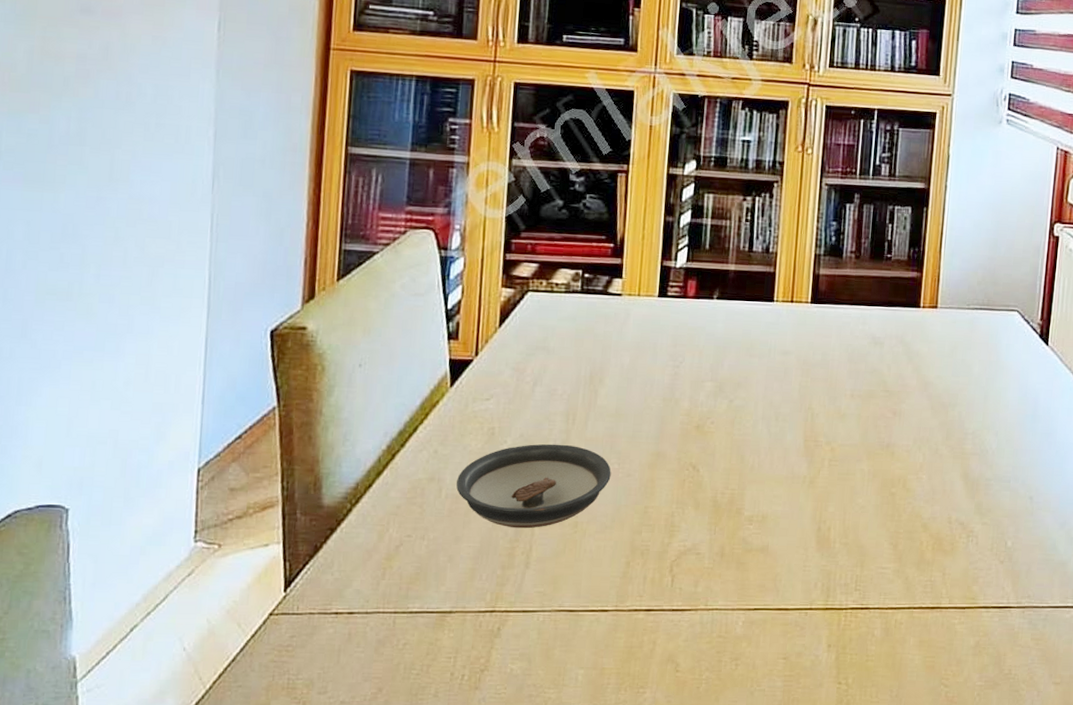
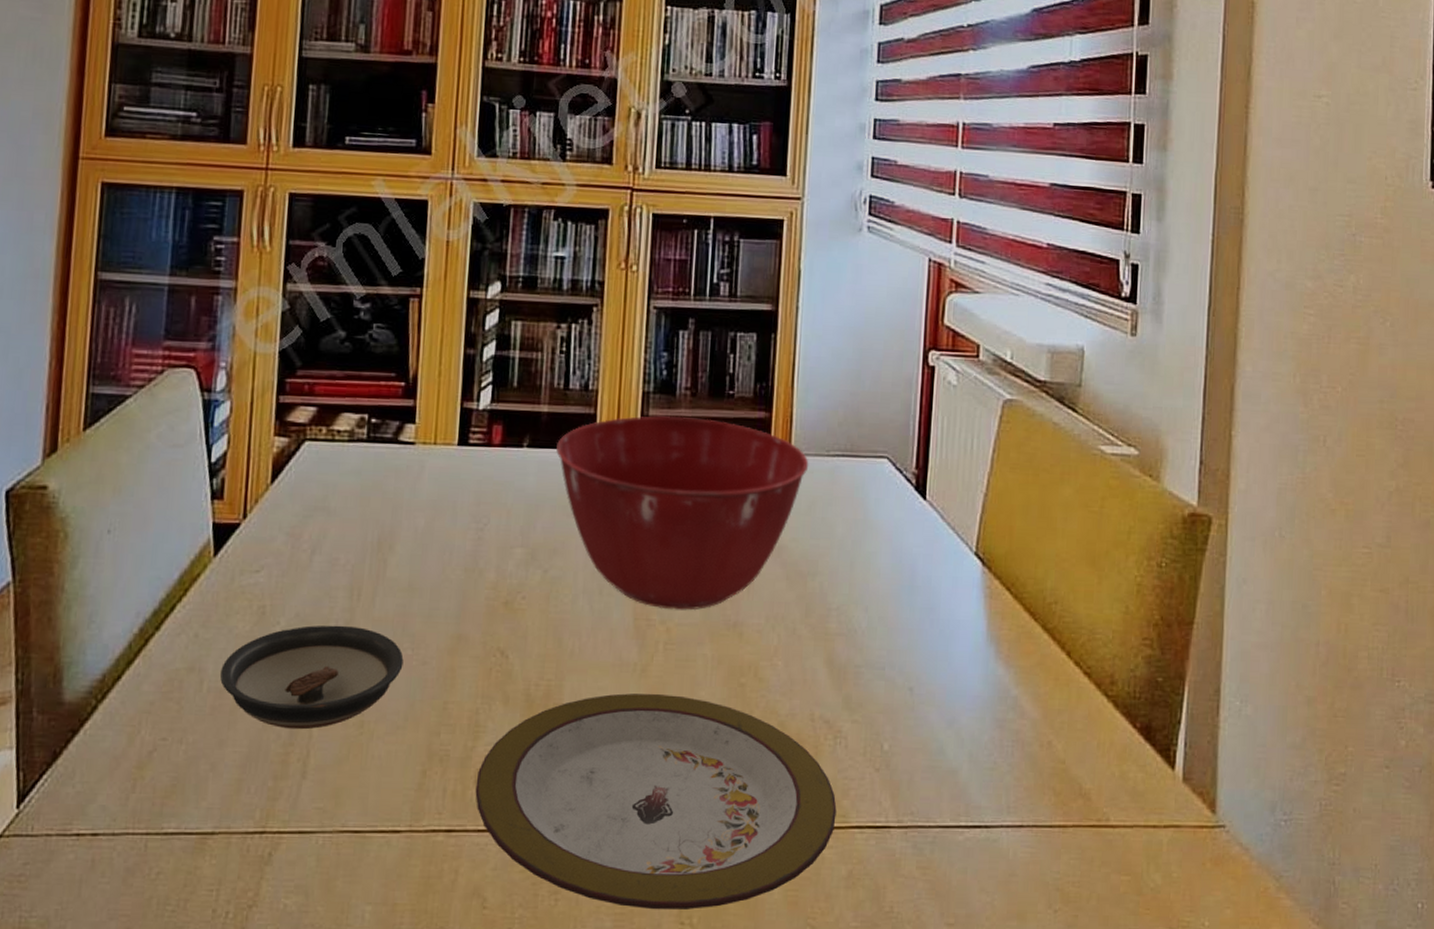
plate: none [670,500,968,673] -> present [475,693,837,910]
mixing bowl: none [741,274,953,434] -> present [556,415,809,610]

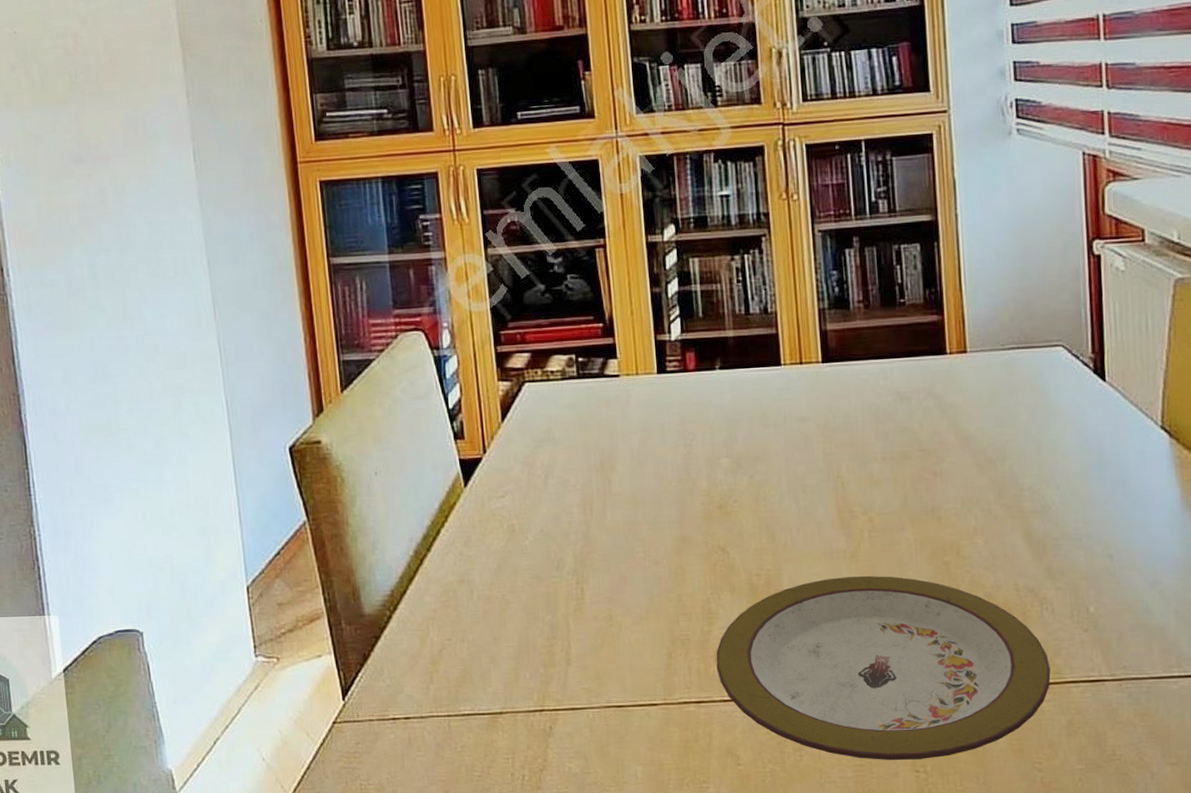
saucer: present [220,625,404,730] -> none [486,536,638,626]
mixing bowl: present [556,415,809,610] -> none [746,327,986,502]

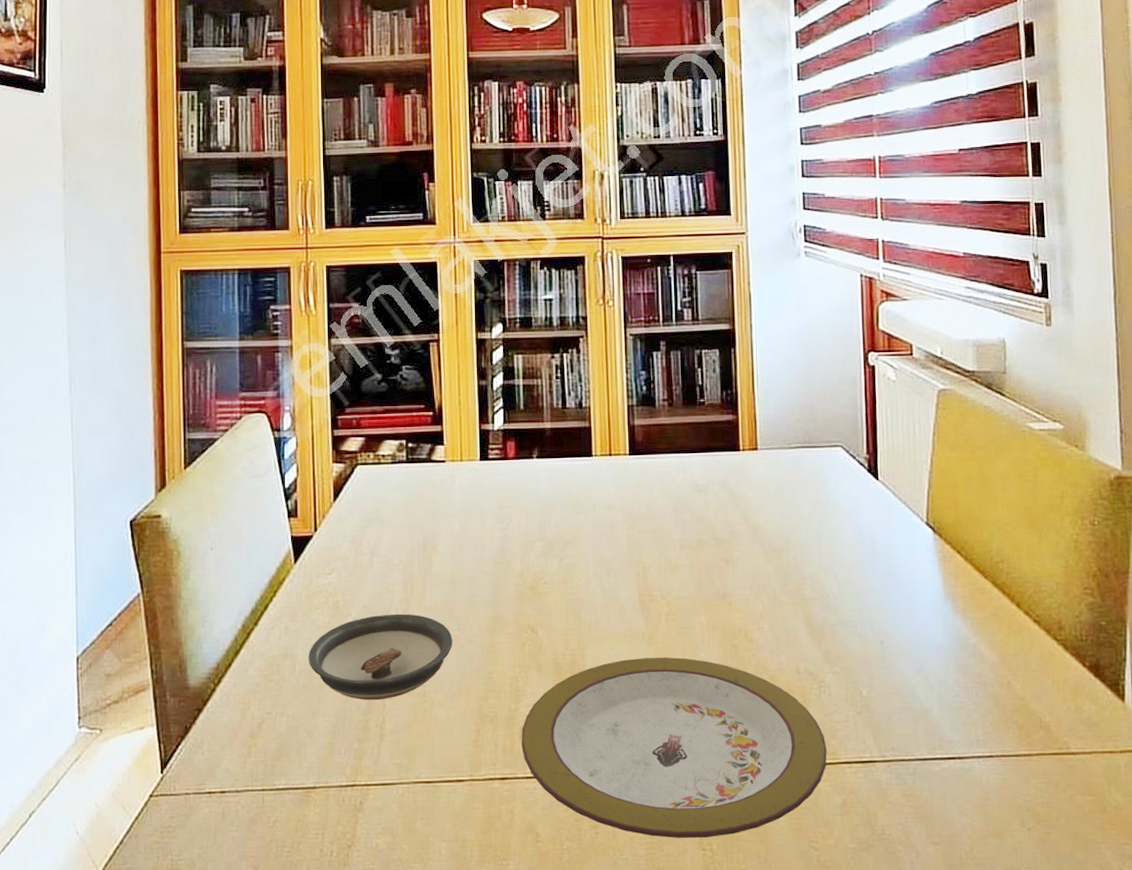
saucer: none [486,536,638,626] -> present [309,613,453,701]

